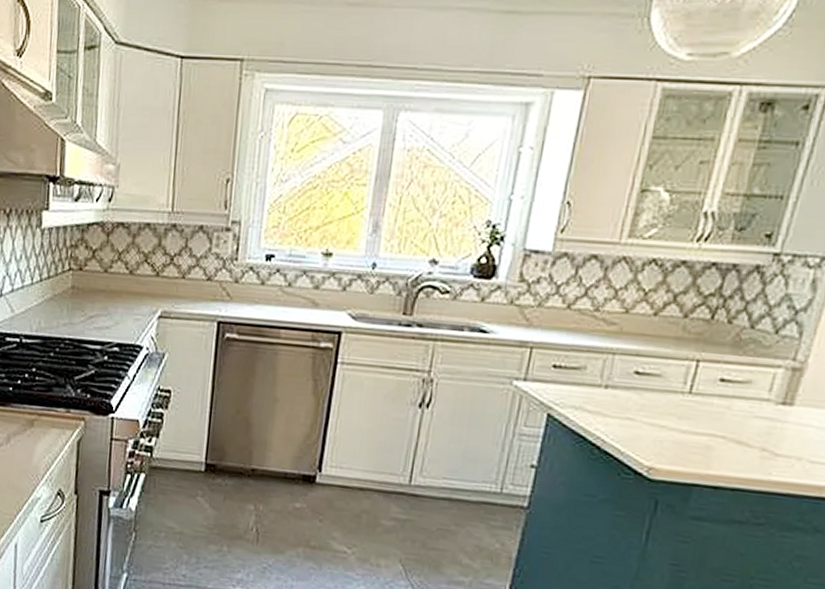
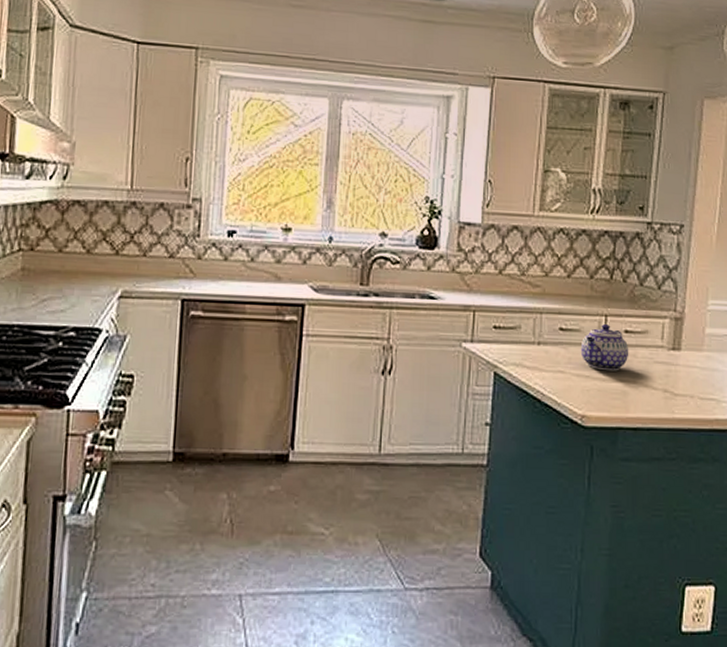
teapot: none [657,370,723,424] -> present [580,324,629,371]

